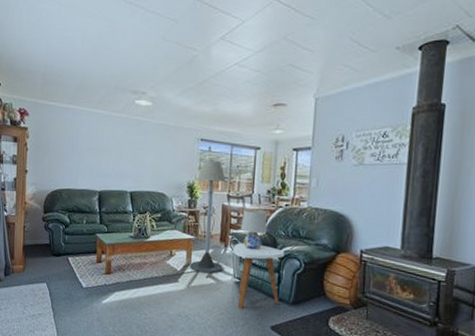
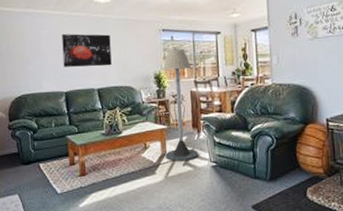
wall art: none [99,134,148,170] -> present [62,33,112,67]
side table: present [233,243,285,309] -> none [206,125,258,192]
table lamp: present [241,209,267,250] -> none [211,92,236,132]

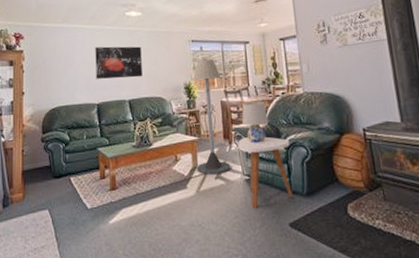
side table: none [206,125,258,192] -> present [238,136,294,208]
table lamp: none [211,92,236,132] -> present [242,101,268,144]

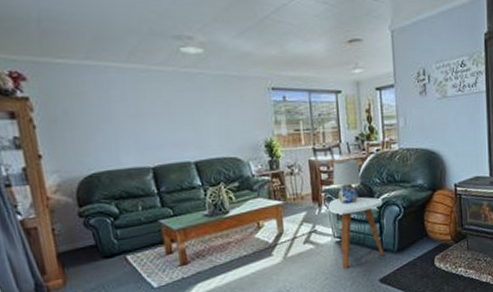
wall art: present [95,46,143,79] -> none [141,93,211,137]
floor lamp: present [193,60,231,175] -> none [275,112,321,240]

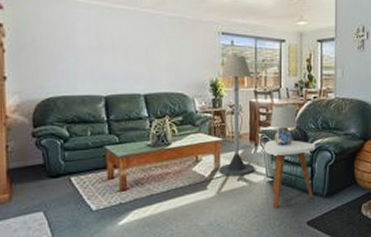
floor lamp: none [275,112,321,240] -> present [219,56,255,176]

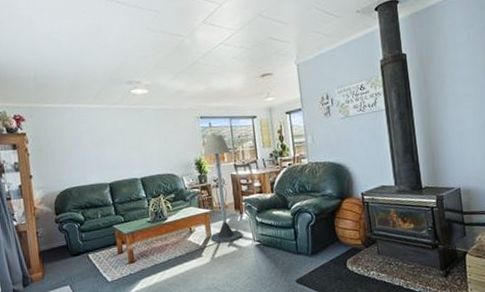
side table: present [264,140,316,208] -> none [248,205,300,270]
table lamp: present [271,105,297,146] -> none [251,173,276,212]

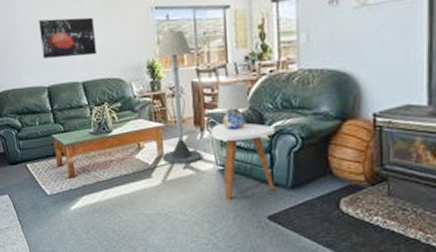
wall art: none [102,124,153,159] -> present [39,17,97,59]
side table: none [248,205,300,270] -> present [211,123,276,200]
table lamp: none [251,173,276,212] -> present [217,81,250,131]

